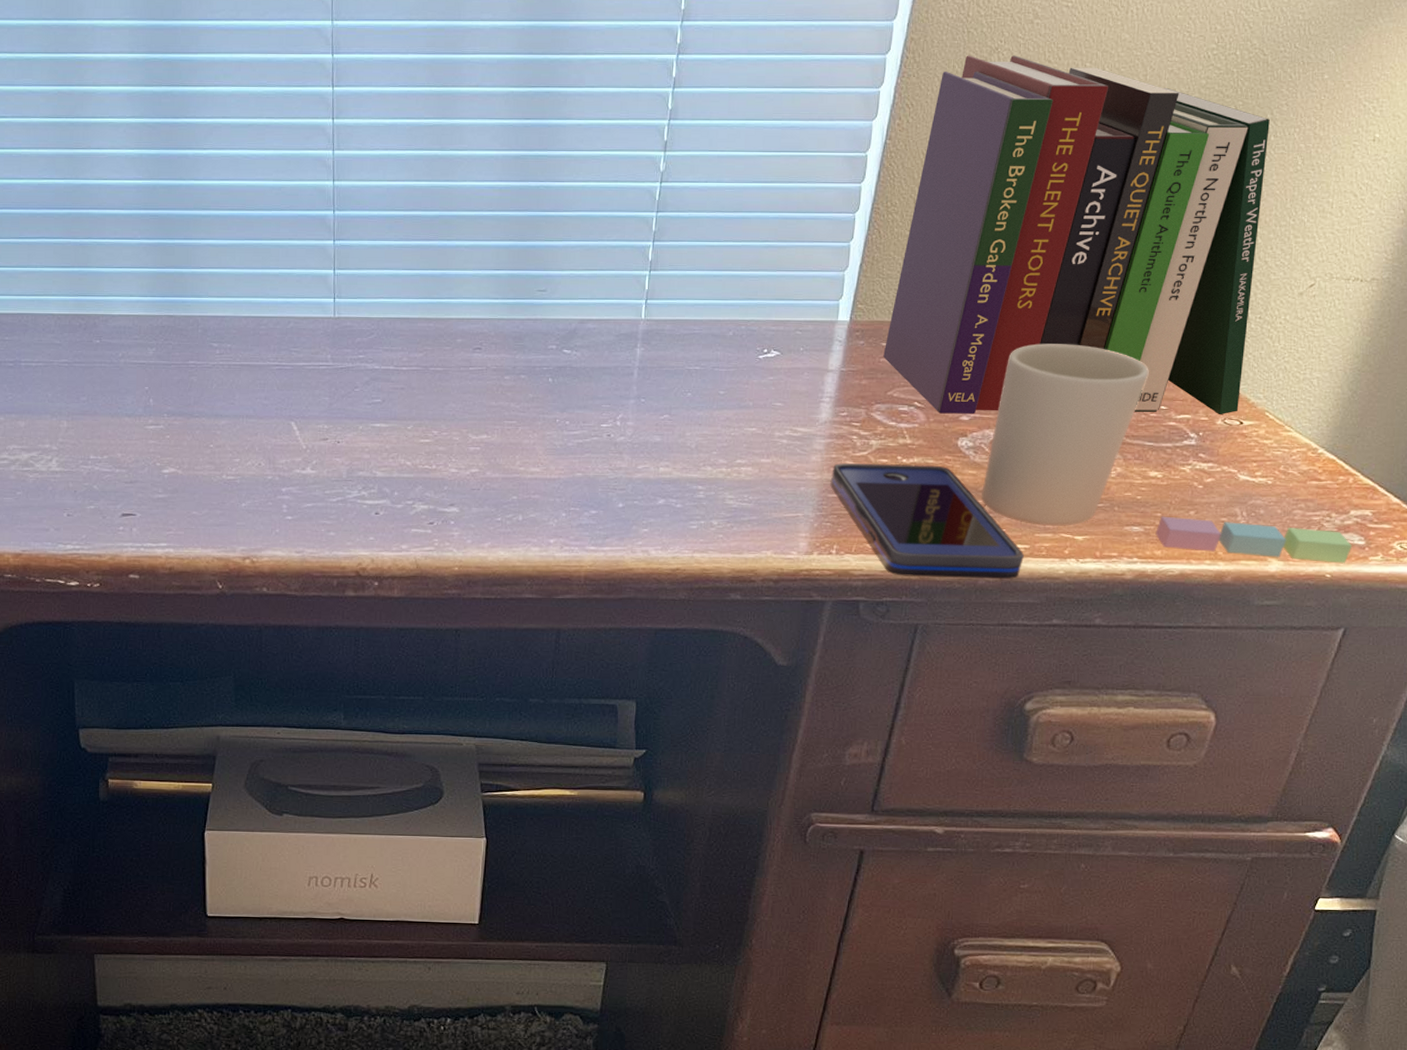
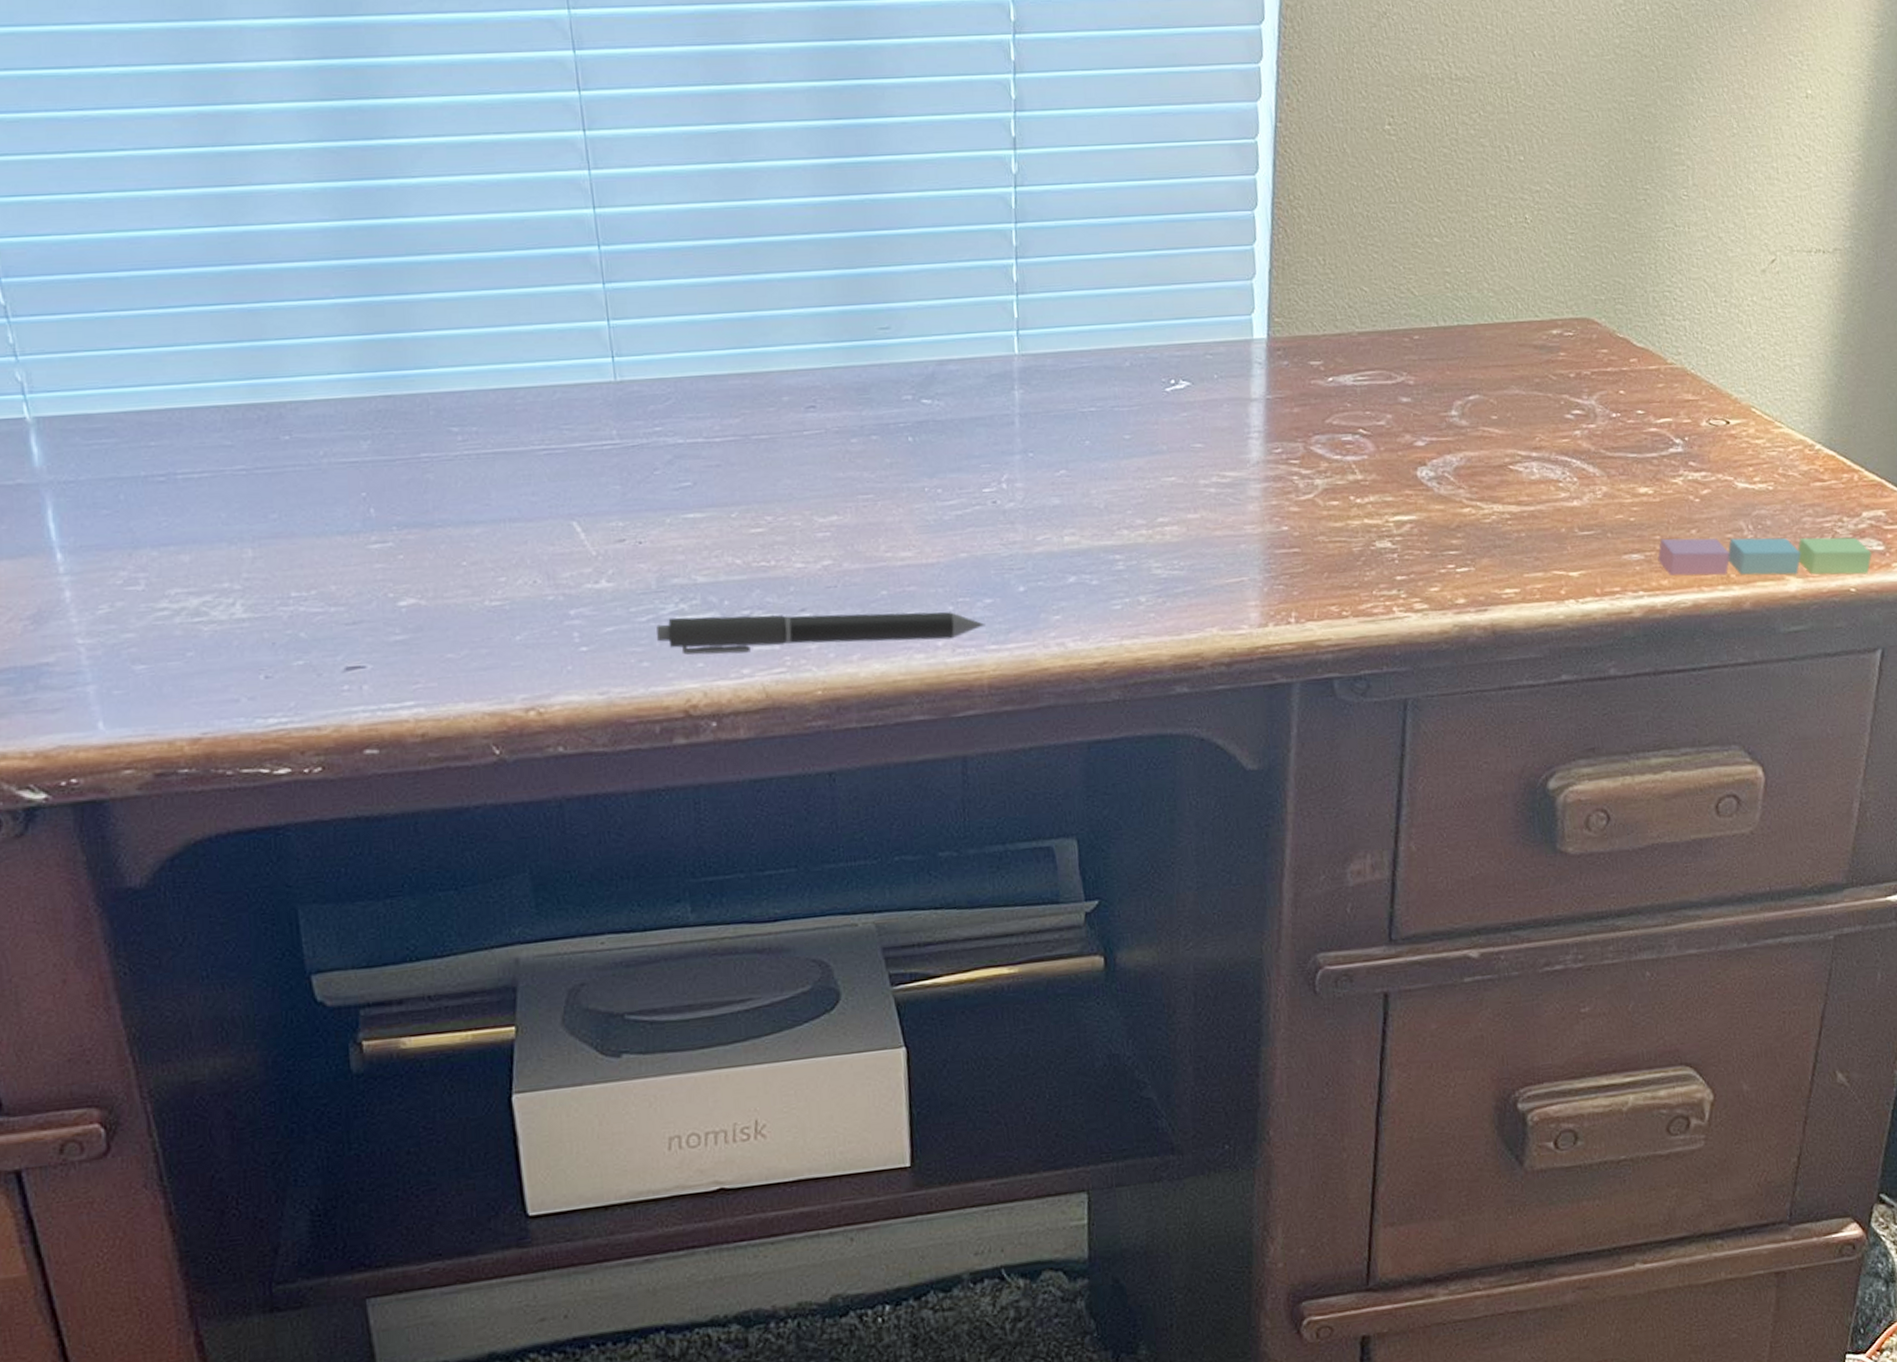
pen: none [343,501,589,539] -> present [656,612,985,656]
mobile phone: present [830,463,1024,579] -> none [1274,503,1516,642]
books: present [883,55,1270,415] -> none [1313,20,1722,441]
mug: present [981,344,1149,526] -> none [1453,346,1618,564]

